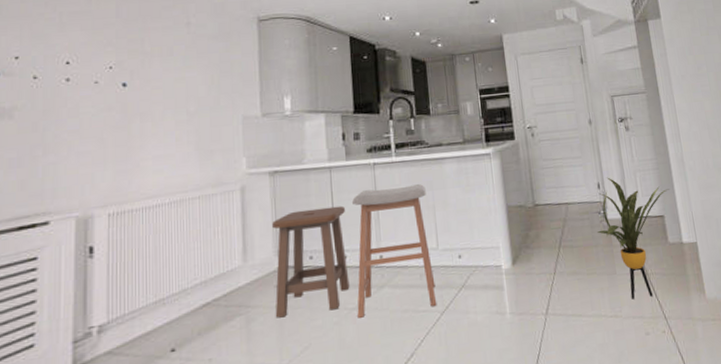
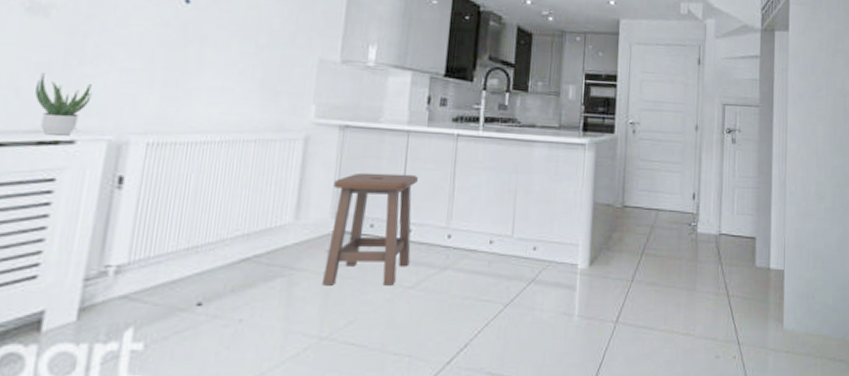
potted plant: none [11,167,57,220] -> present [35,73,92,136]
stool: present [351,184,437,318] -> none [413,162,510,298]
house plant: present [597,177,669,300] -> none [684,188,766,319]

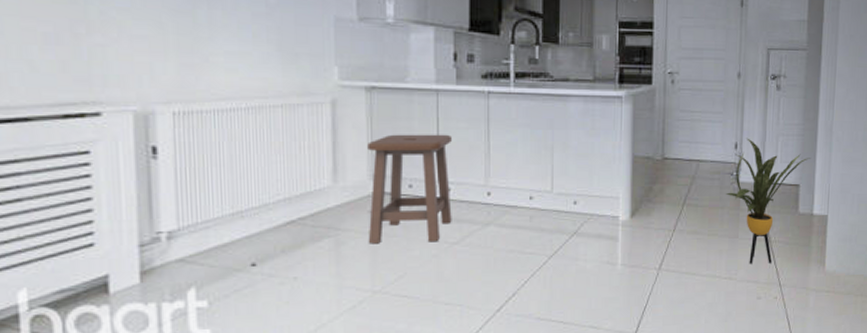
potted plant: present [35,73,92,136] -> none [49,44,107,108]
house plant: none [684,188,766,319] -> present [726,138,811,264]

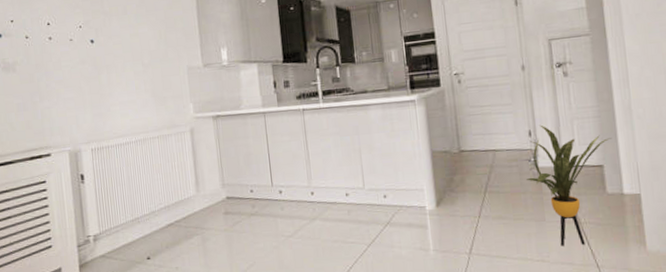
stool: present [367,134,452,244] -> none [218,147,286,240]

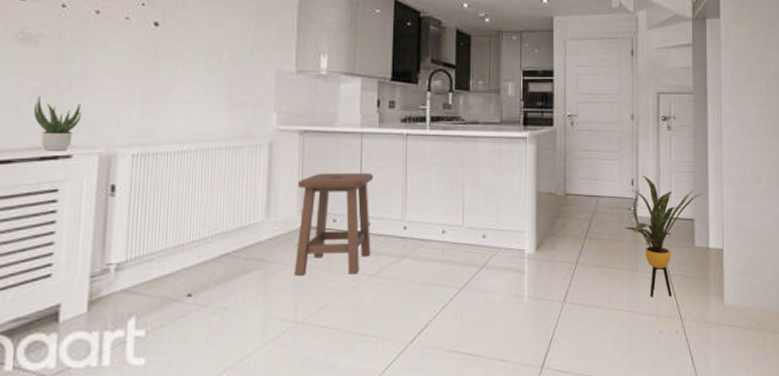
potted plant: none [20,110,52,152] -> present [34,96,82,151]
stool: none [218,147,286,240] -> present [293,173,373,276]

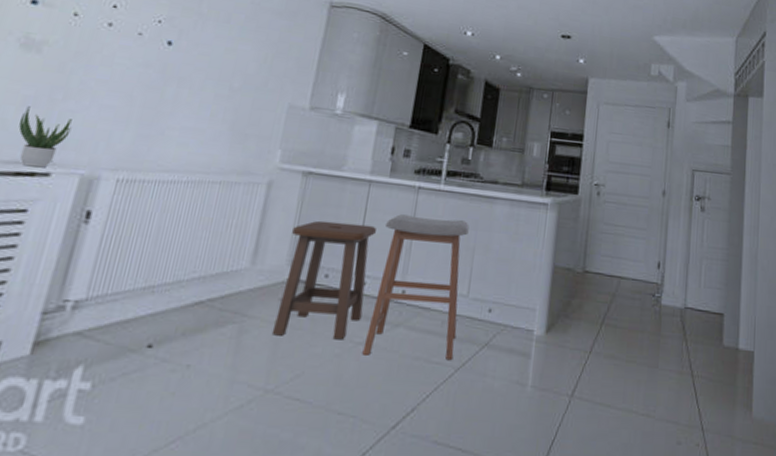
stool: none [376,160,457,285] -> present [362,214,470,361]
house plant: present [625,174,703,297] -> none [647,258,735,402]

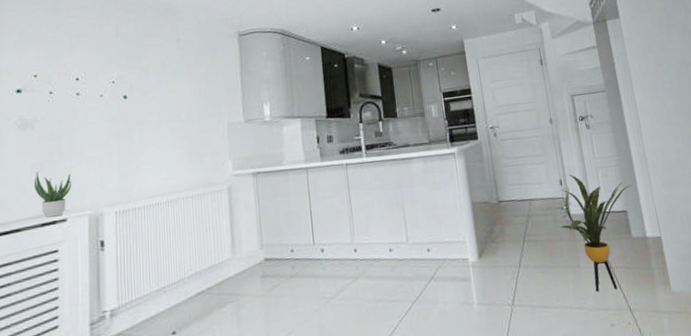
stool: present [271,220,376,340] -> none [256,203,328,306]
stool: present [362,214,470,361] -> none [327,182,408,307]
house plant: none [647,258,735,402] -> present [561,174,632,292]

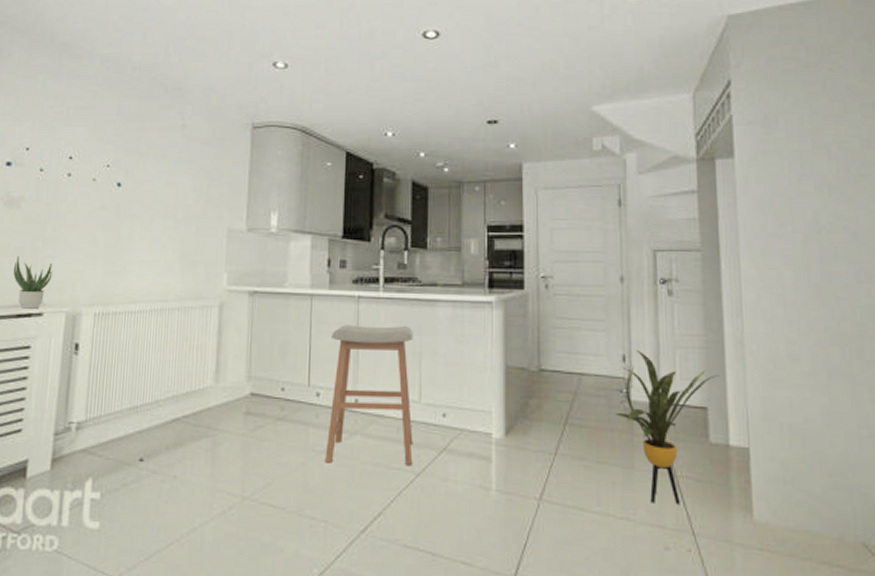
stool: none [327,182,408,307] -> present [325,325,413,466]

